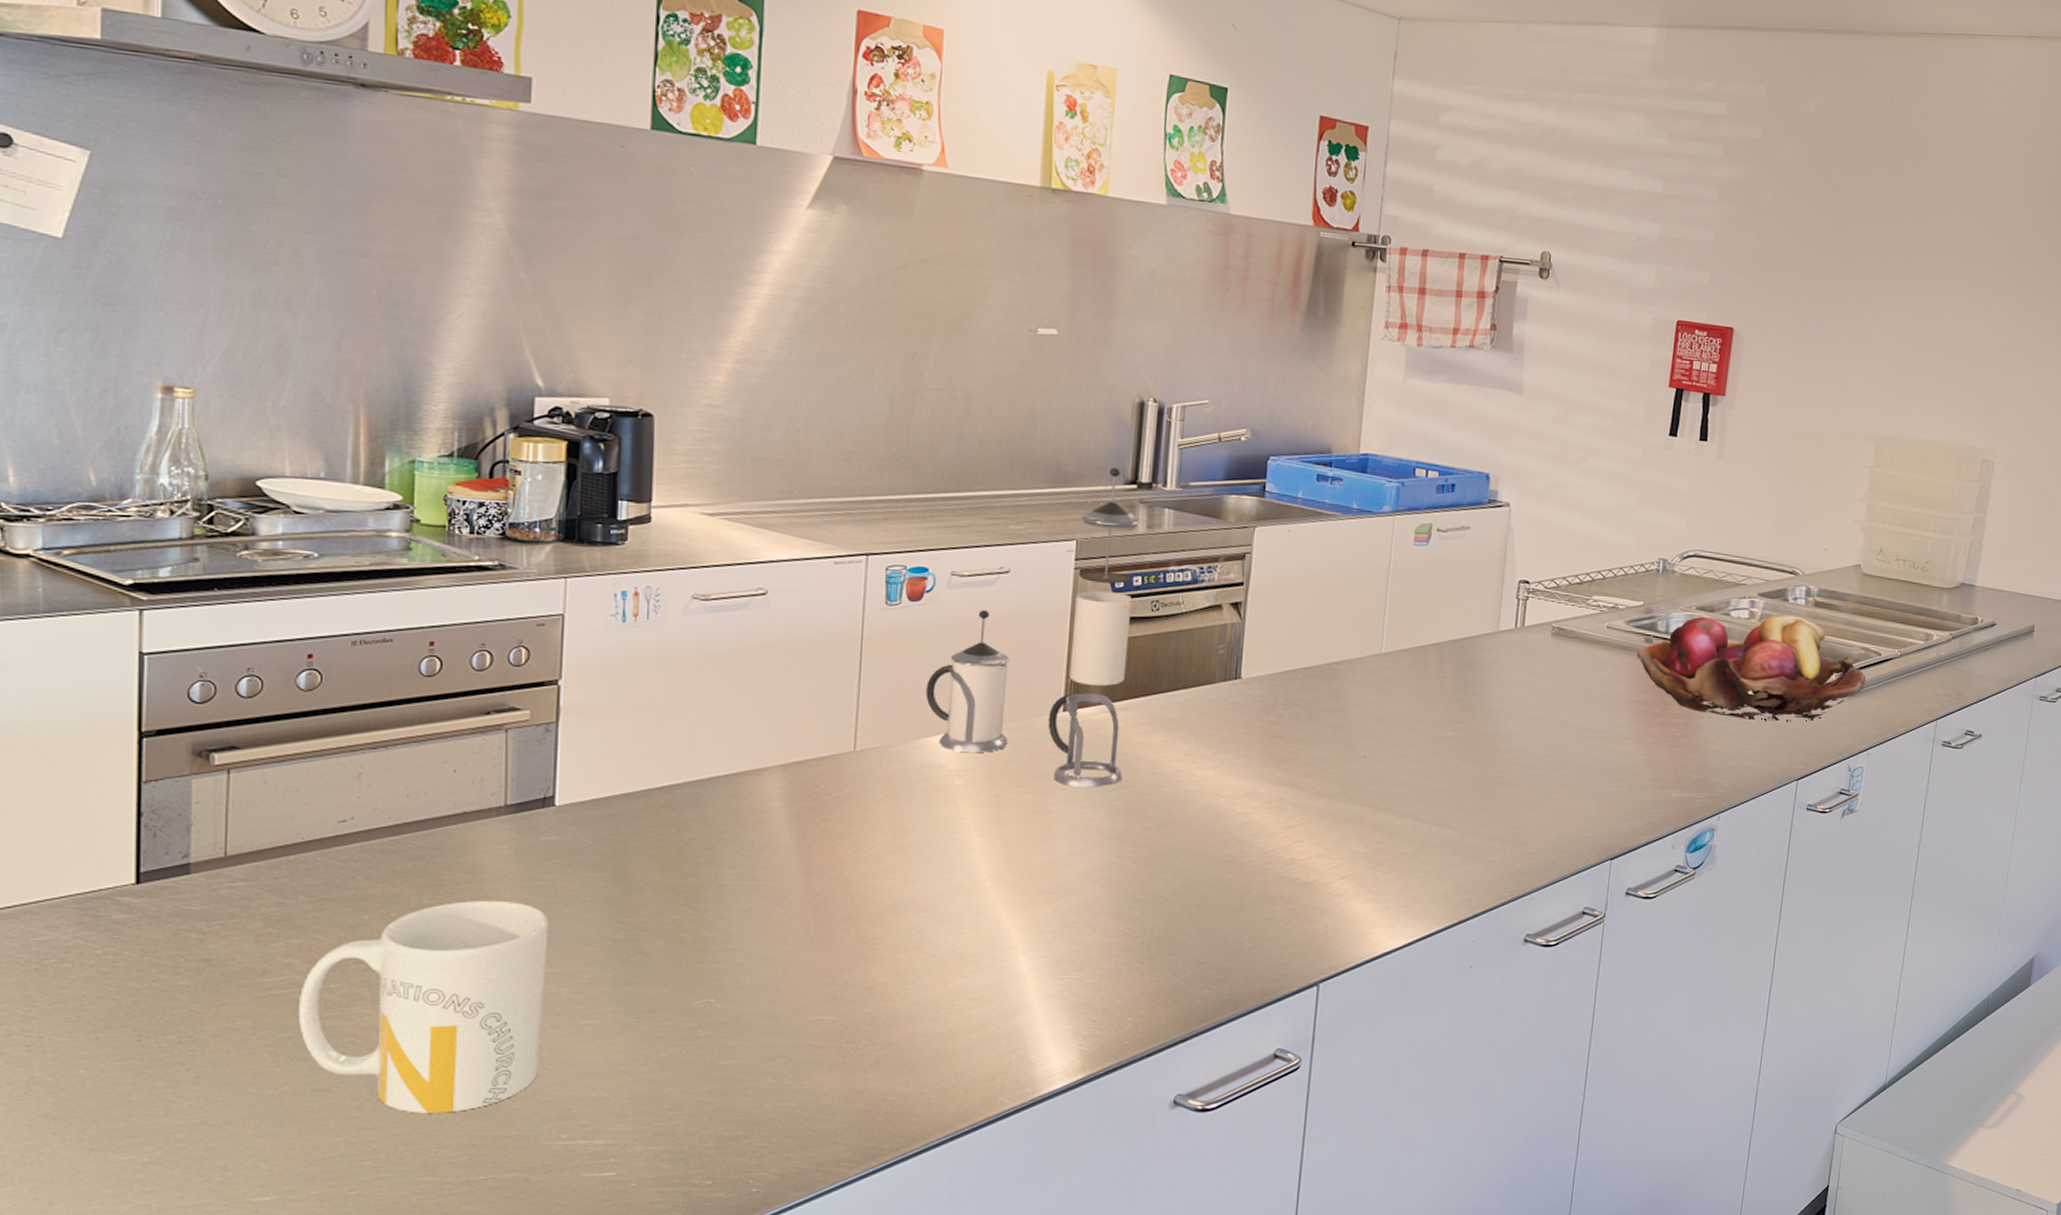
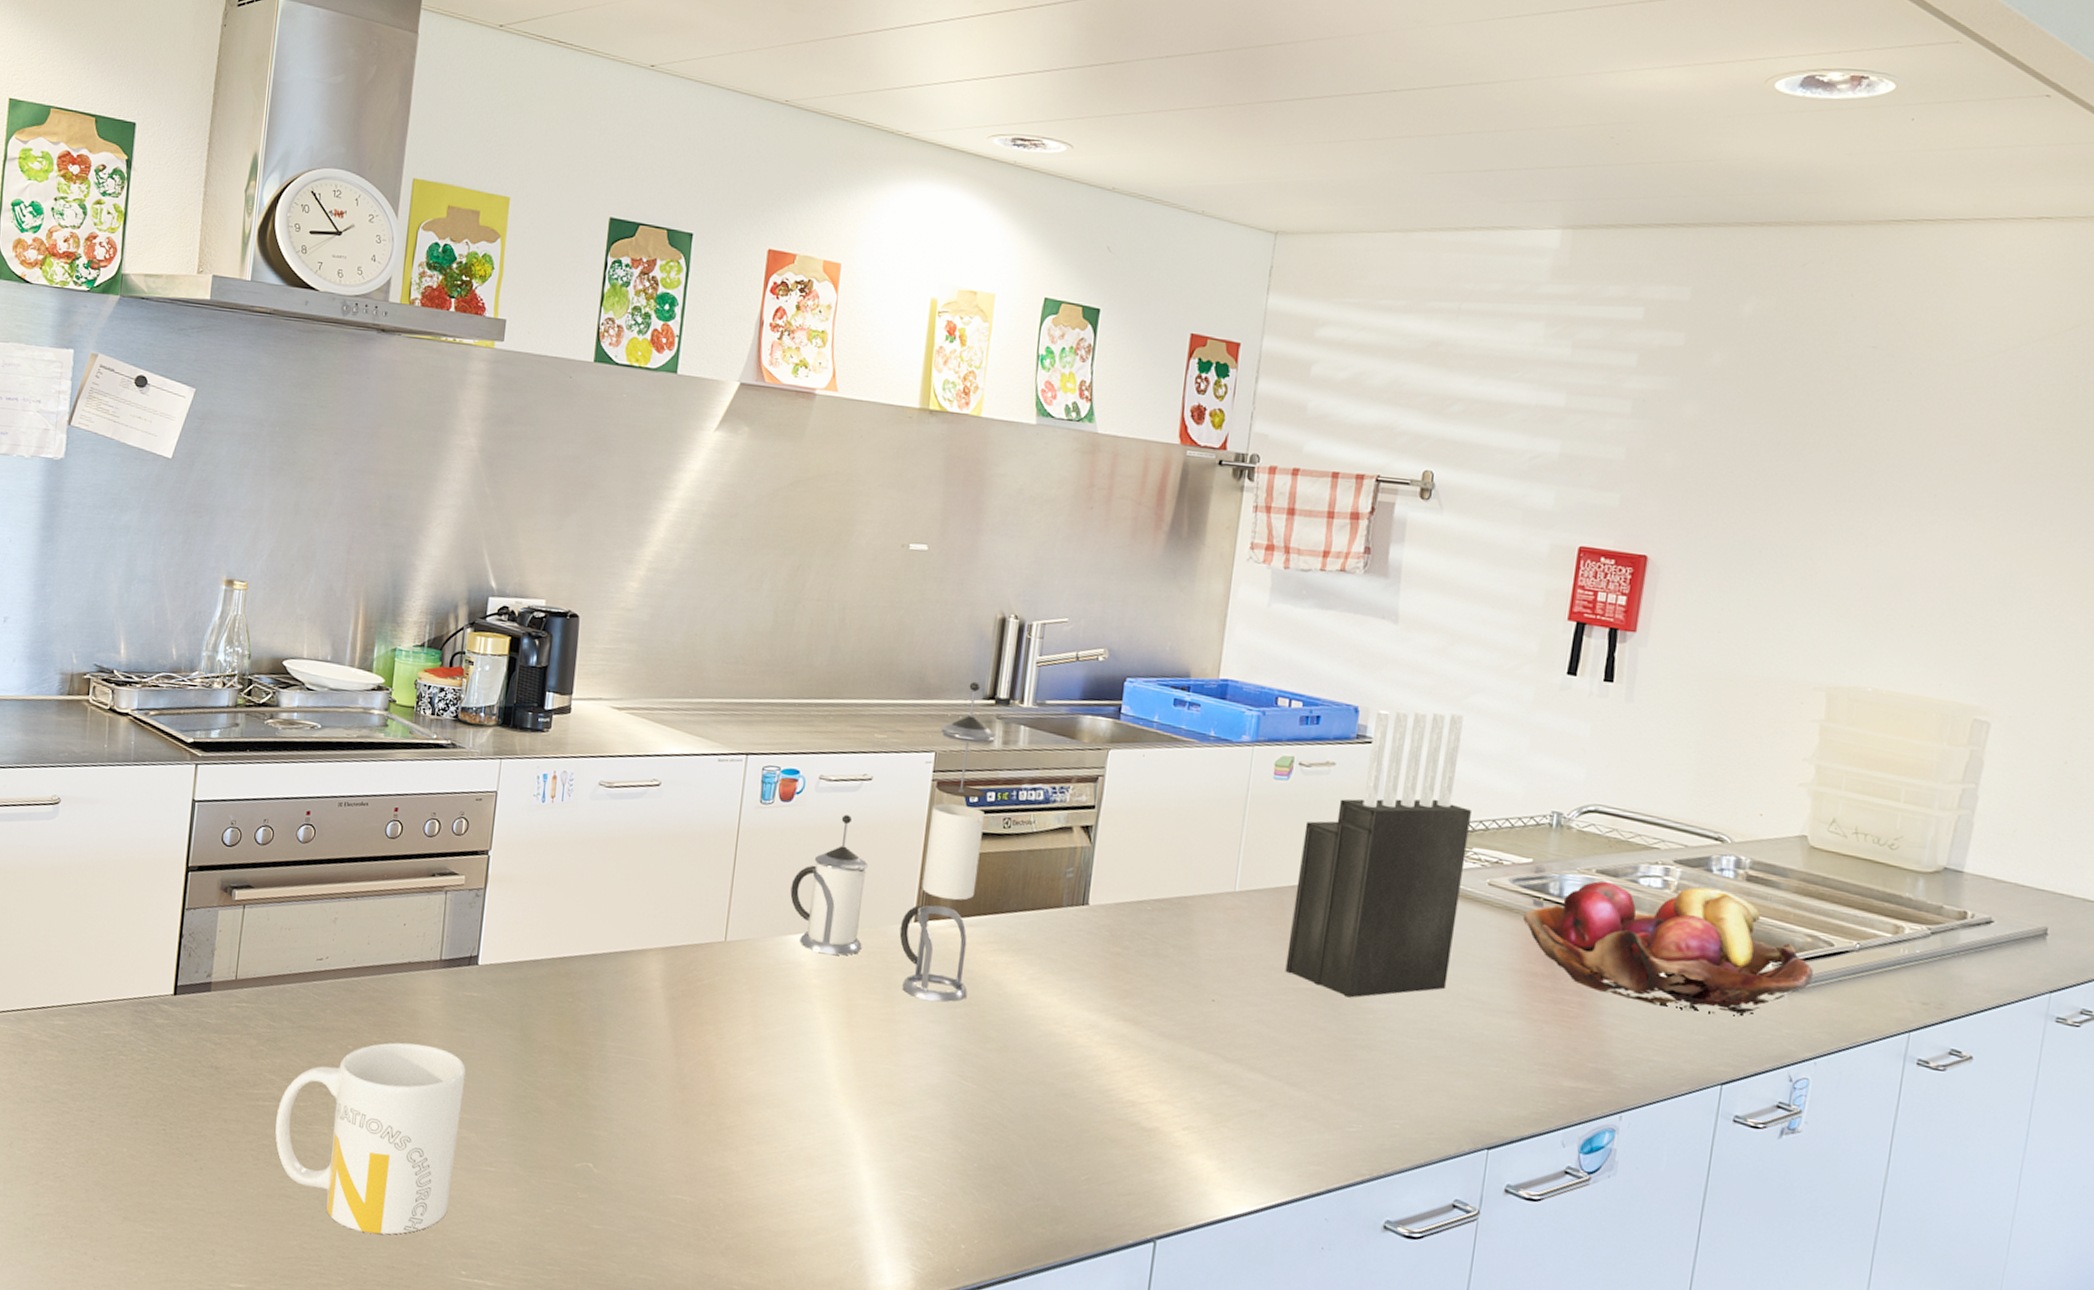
knife block: none [1430,475,1591,741] -> present [1285,709,1471,998]

